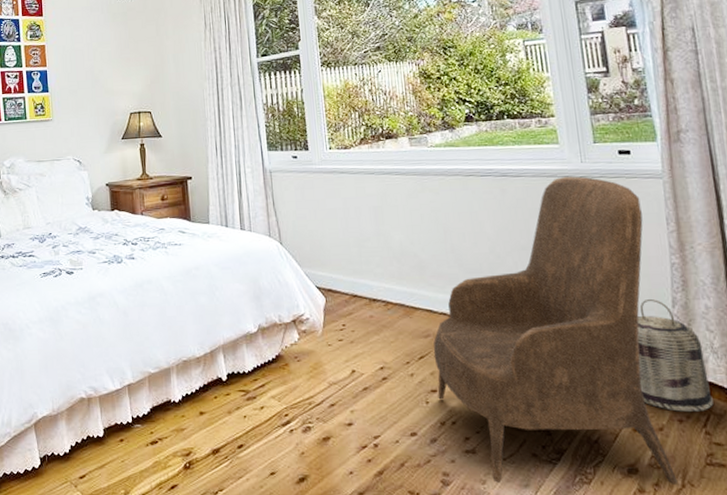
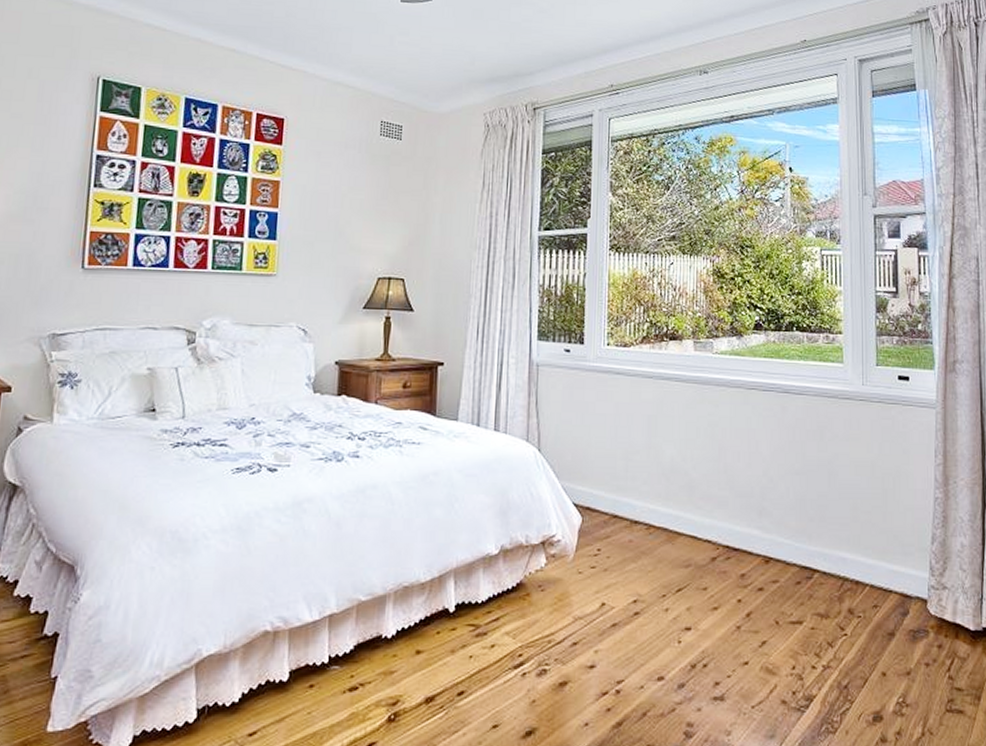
armchair: present [433,176,677,484] -> none [692,399,918,734]
basket: present [637,299,714,412] -> none [893,535,959,655]

